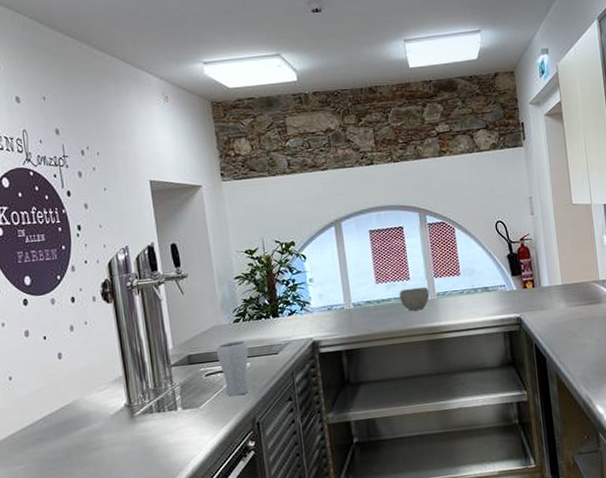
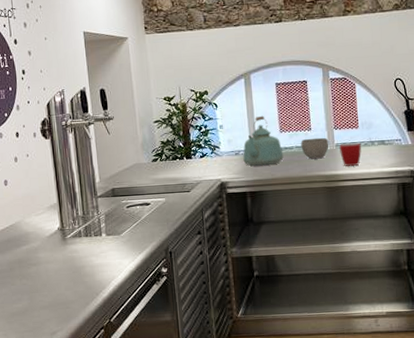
drinking glass: present [216,341,250,397] -> none [136,178,165,227]
kettle: none [336,266,381,322] -> present [243,115,284,166]
mug: none [441,290,464,317] -> present [339,142,361,166]

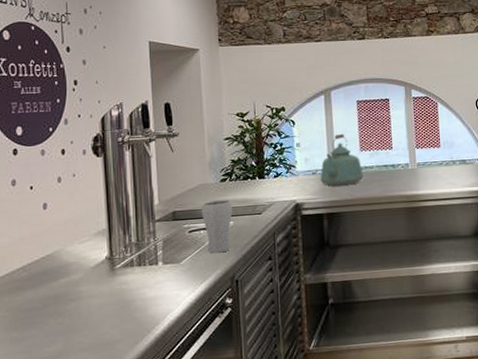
drinking glass: none [136,178,165,227] -> present [201,200,233,254]
bowl: present [301,137,329,159] -> none [381,156,411,179]
mug: present [339,142,361,166] -> none [421,161,443,186]

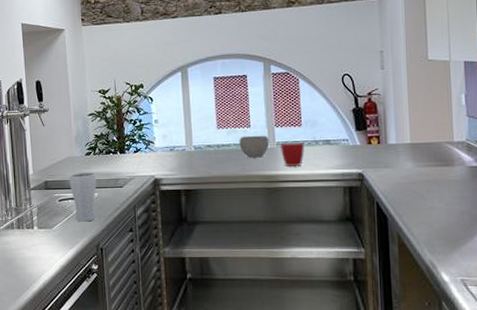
kettle: present [320,133,363,187] -> none [178,110,221,164]
bowl: none [381,156,411,179] -> present [239,135,270,158]
mug: none [421,161,443,186] -> present [280,141,304,166]

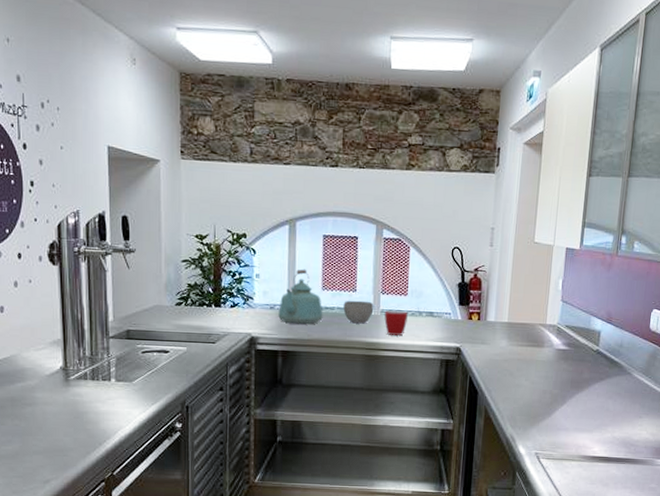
drinking glass: present [69,172,97,222] -> none [155,324,187,377]
kettle: none [178,110,221,164] -> present [278,269,323,325]

